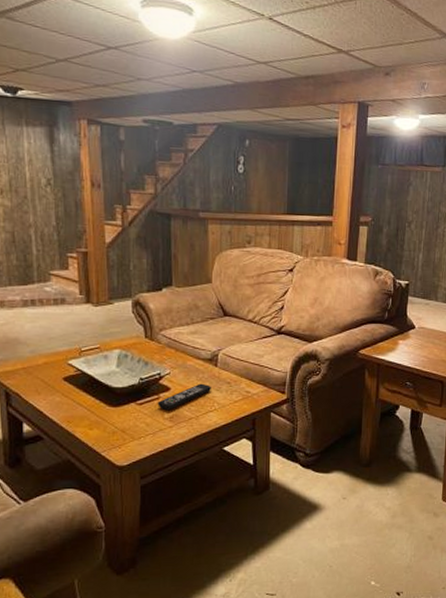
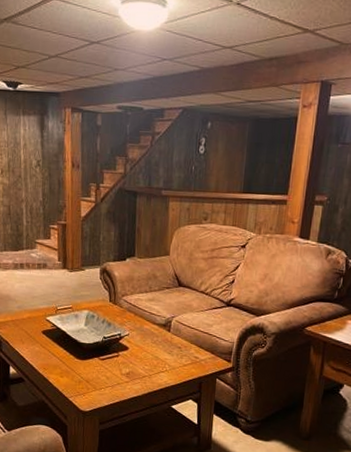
remote control: present [157,383,211,411] -> none [117,346,164,368]

